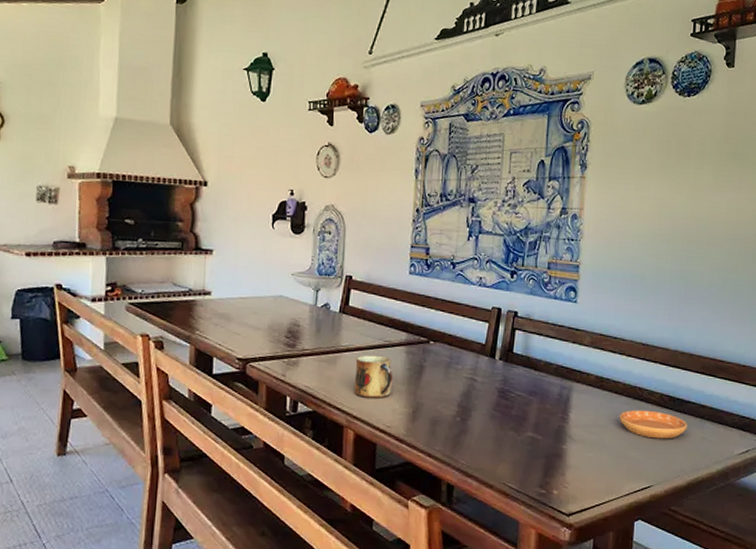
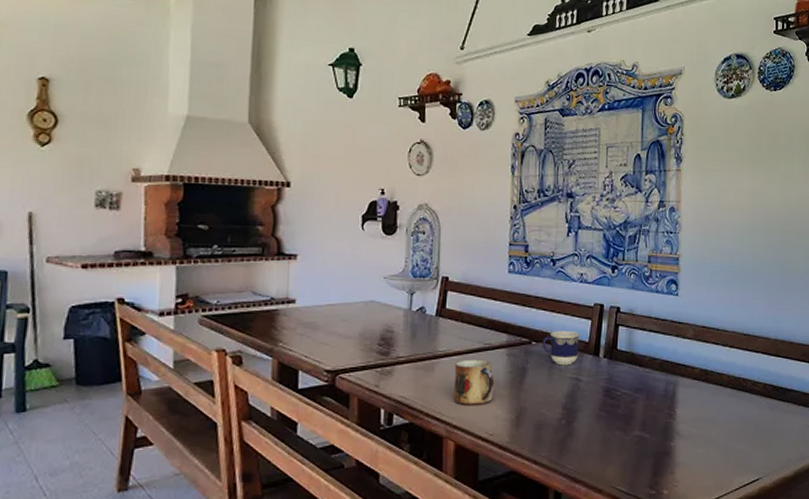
cup: none [440,332,476,366] -> present [542,331,579,366]
saucer: present [619,409,687,439] -> none [725,401,791,430]

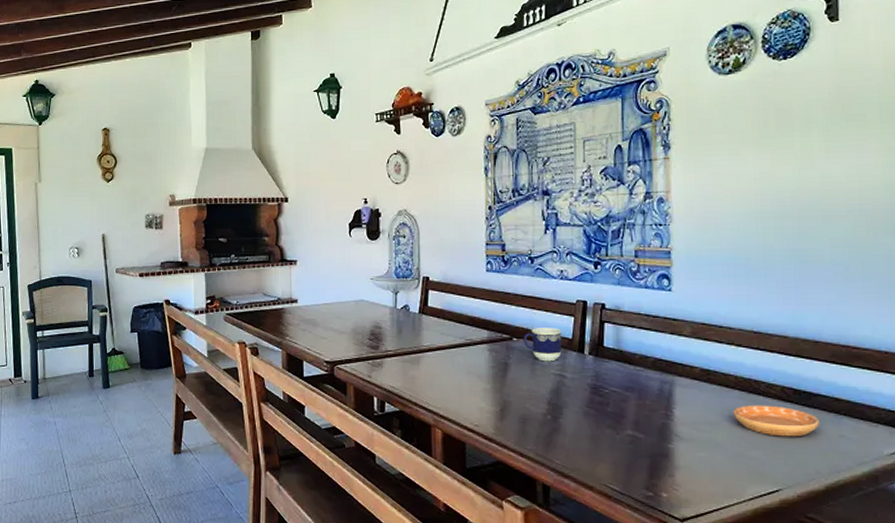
mug: present [453,359,495,405] -> none [438,354,478,397]
saucer: none [725,401,791,430] -> present [733,404,819,437]

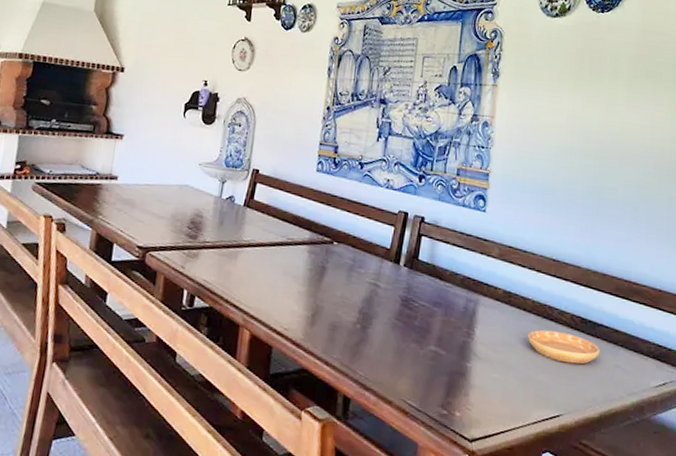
cup: present [524,328,562,362] -> none [343,234,381,270]

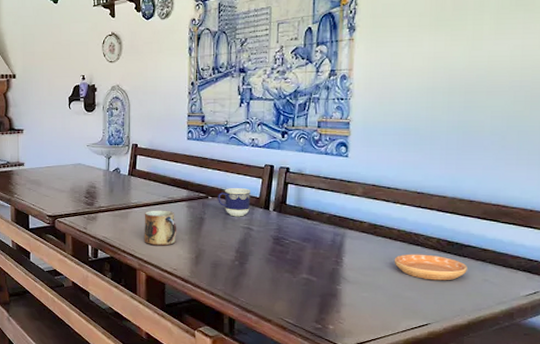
mug: none [252,251,294,299] -> present [144,210,177,246]
cup: none [343,234,381,270] -> present [218,188,250,217]

